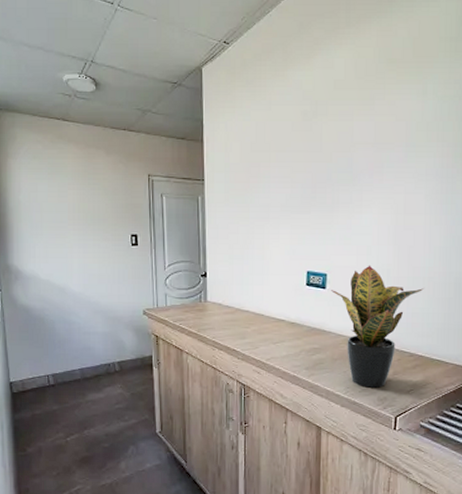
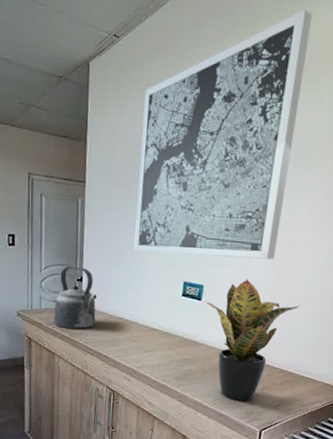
kettle: none [180,262,222,324] -> present [54,266,97,329]
wall art: none [255,9,411,244] -> present [134,9,313,259]

